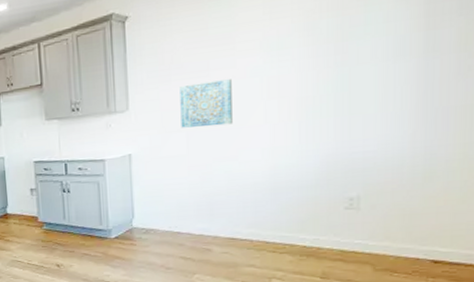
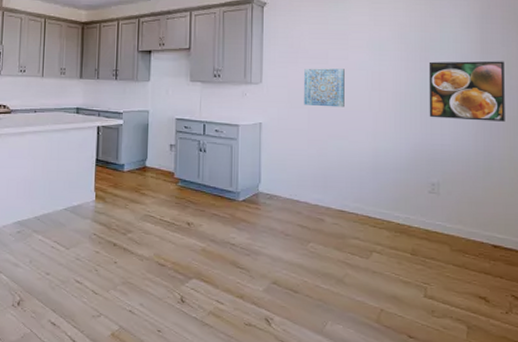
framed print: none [346,35,461,122] -> present [428,61,505,122]

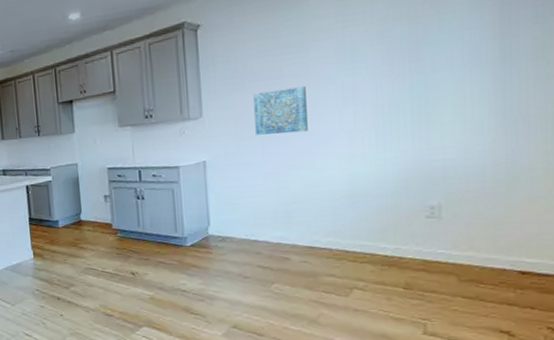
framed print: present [428,61,505,122] -> none [422,43,539,129]

